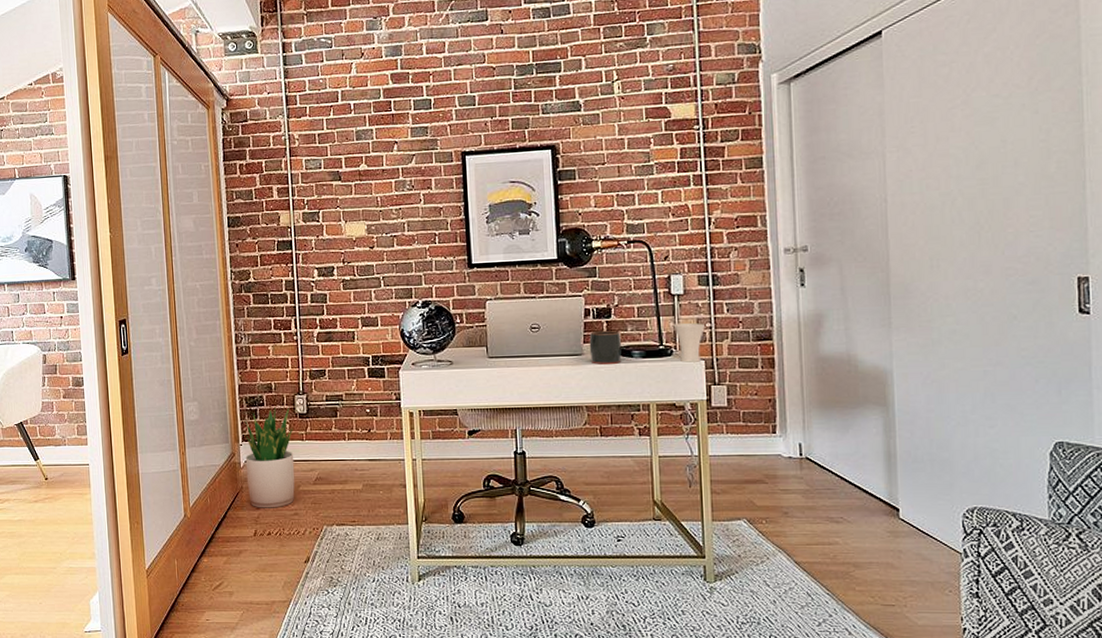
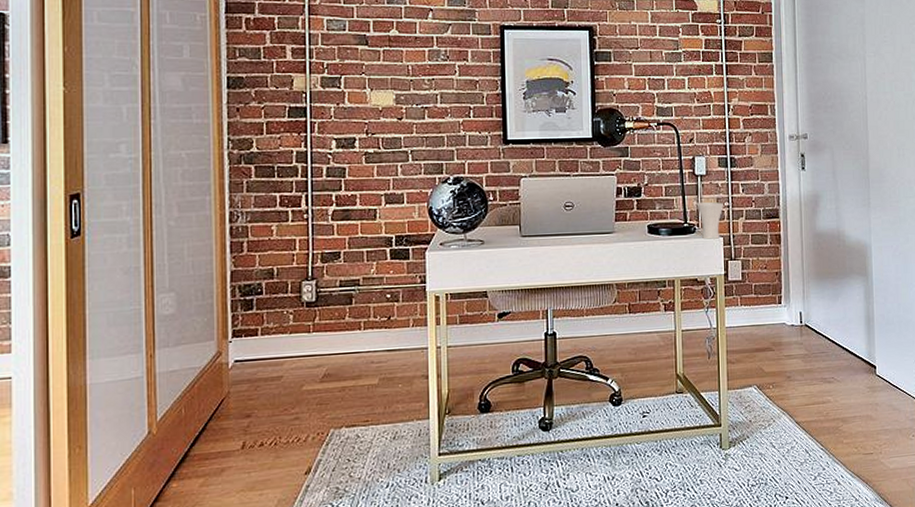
planter: present [245,407,295,508] -> none [235,295,298,416]
mug: present [589,330,622,365] -> none [620,208,651,243]

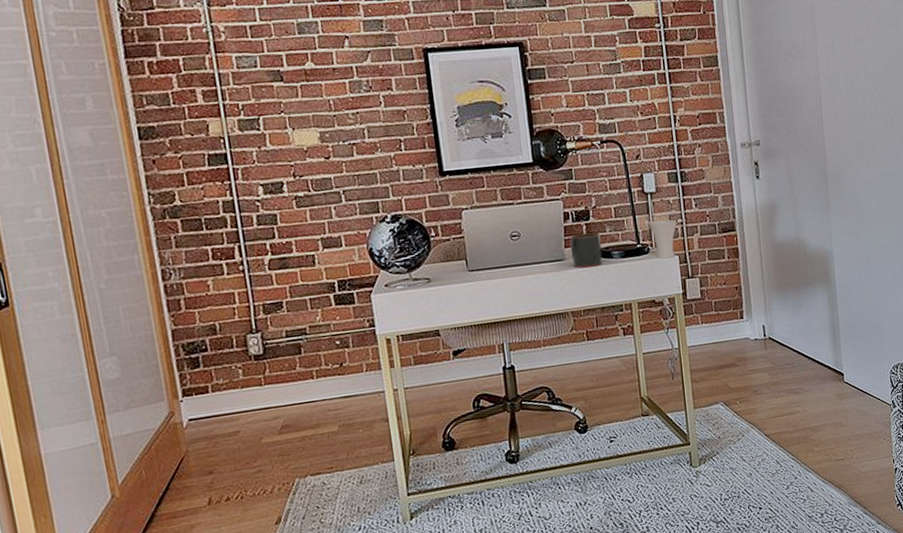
mug: none [620,208,651,243] -> present [570,232,603,269]

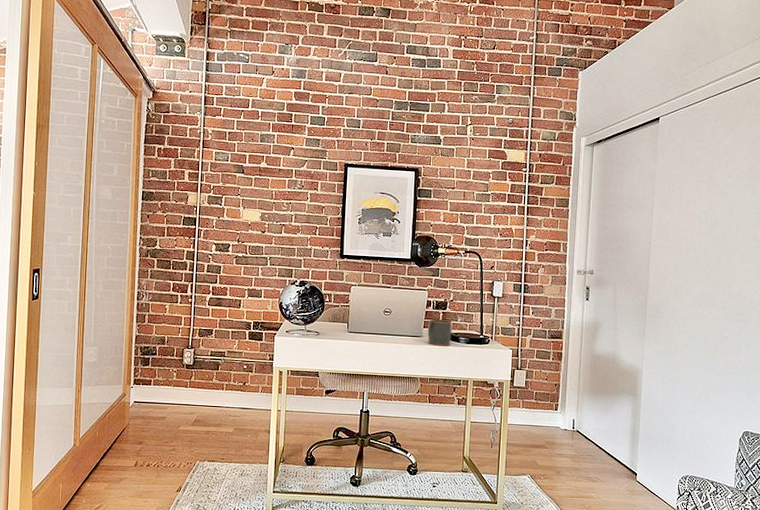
cup: present [648,219,677,259] -> none [492,320,515,351]

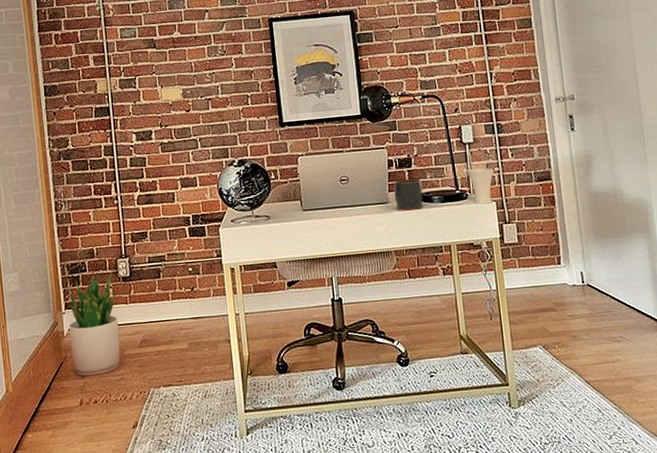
planter: none [133,357,180,444] -> present [68,271,121,377]
cup: none [492,320,515,351] -> present [466,168,494,205]

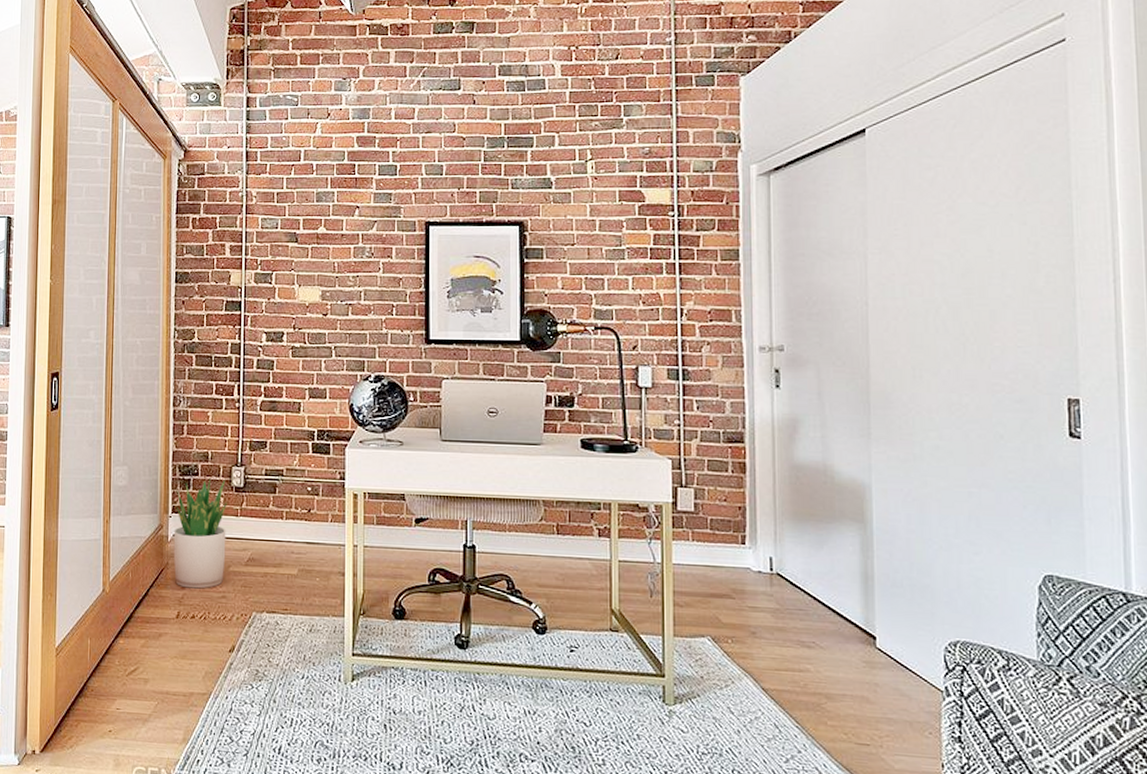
mug: present [393,178,424,212] -> none [549,419,585,458]
cup: present [466,168,494,205] -> none [639,419,673,461]

